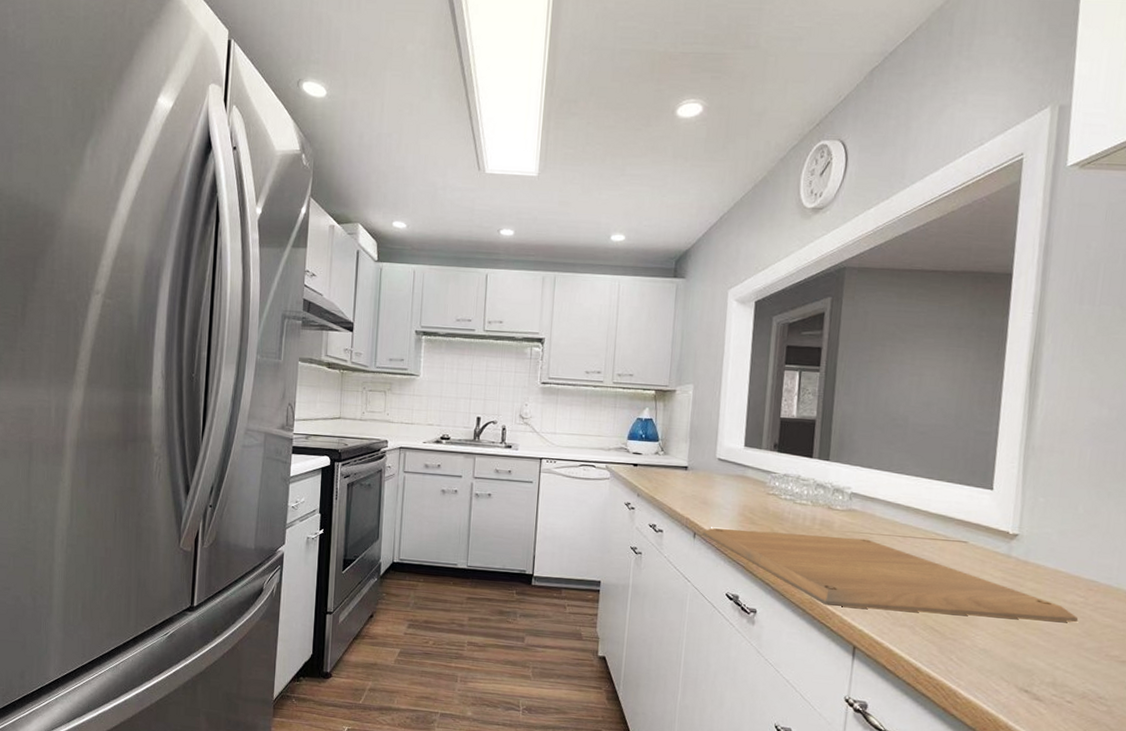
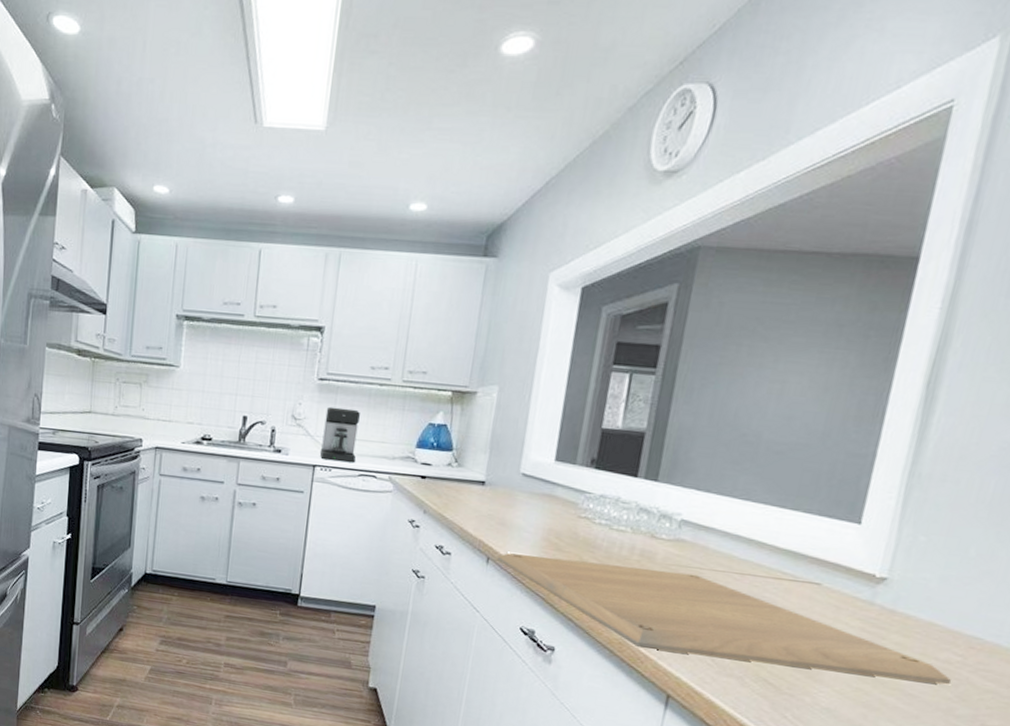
coffee maker: none [545,406,578,455] -> present [319,406,360,464]

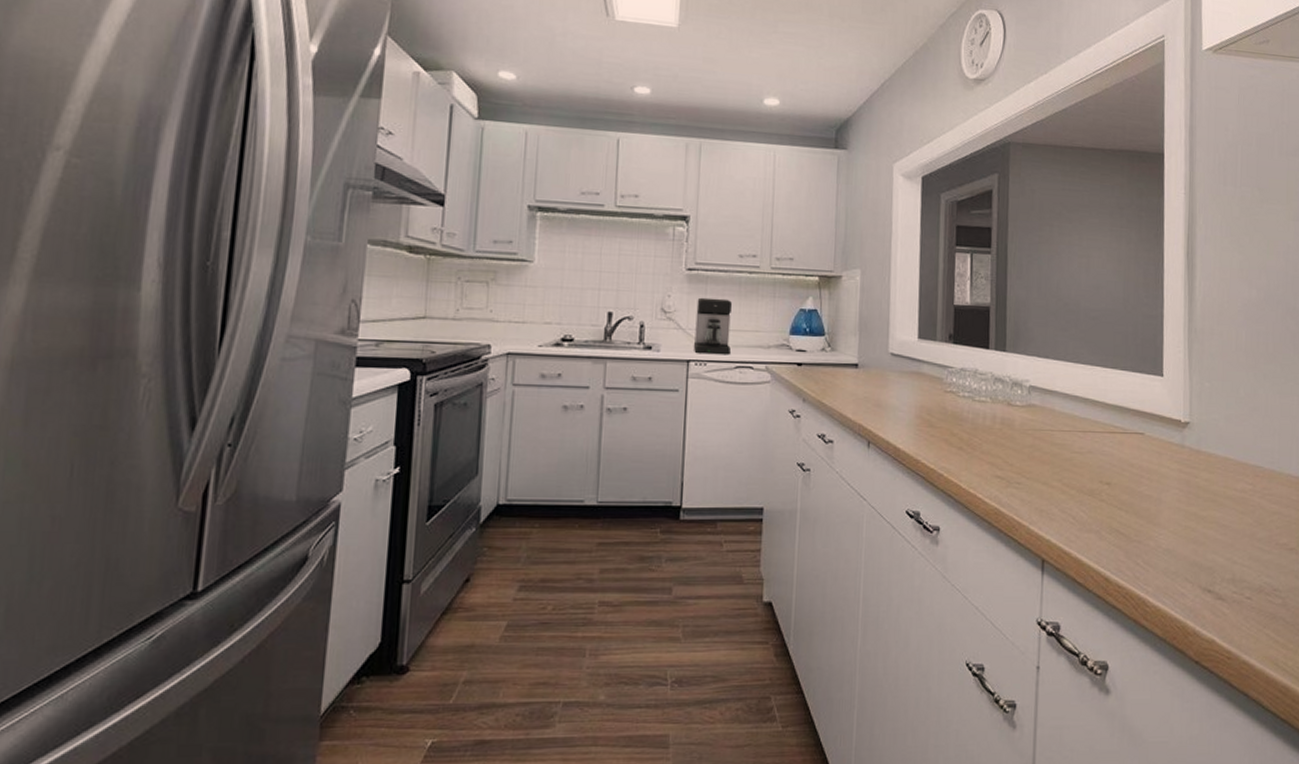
chopping board: present [496,553,952,685] -> none [877,434,1249,516]

